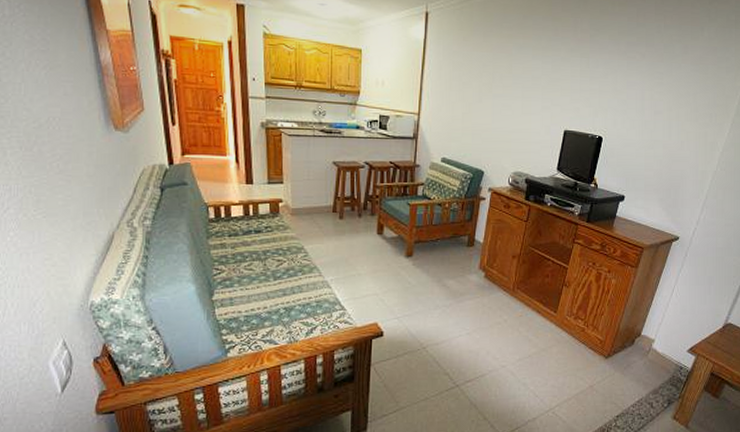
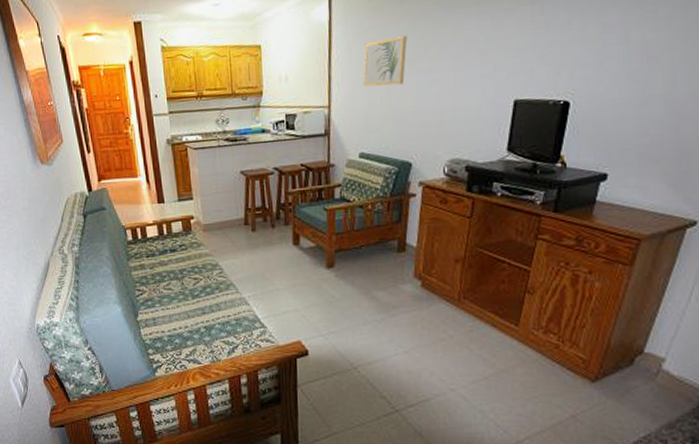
wall art: none [449,63,488,104] -> present [363,35,408,87]

